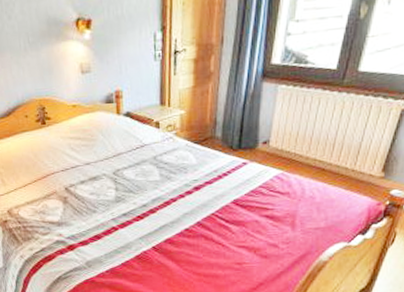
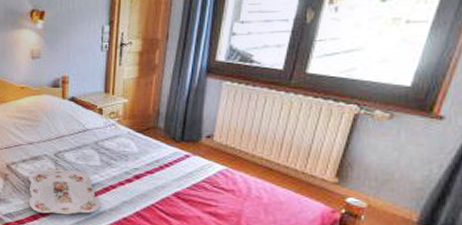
serving tray: none [88,186,162,233] -> present [28,169,100,215]

